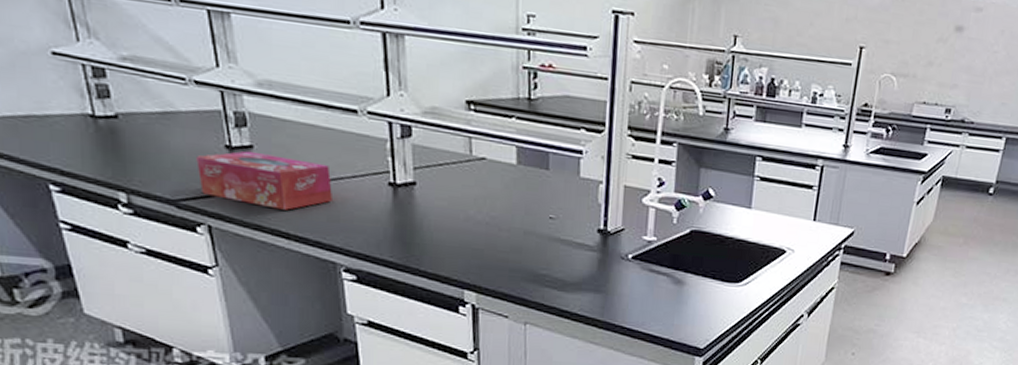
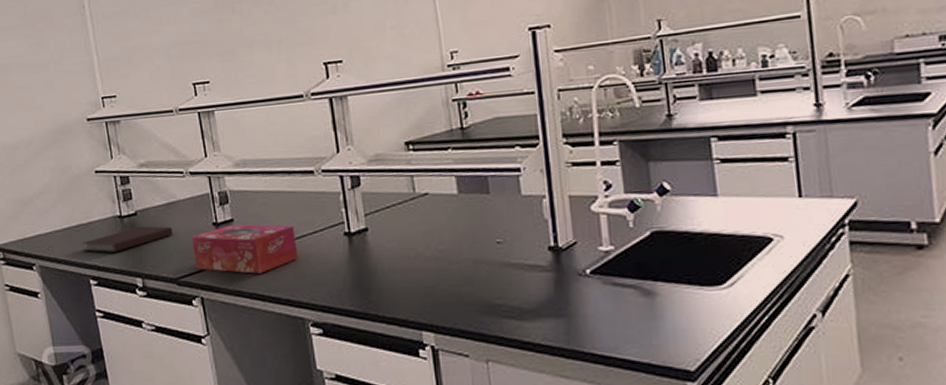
notebook: none [34,132,171,158] -> present [82,226,173,253]

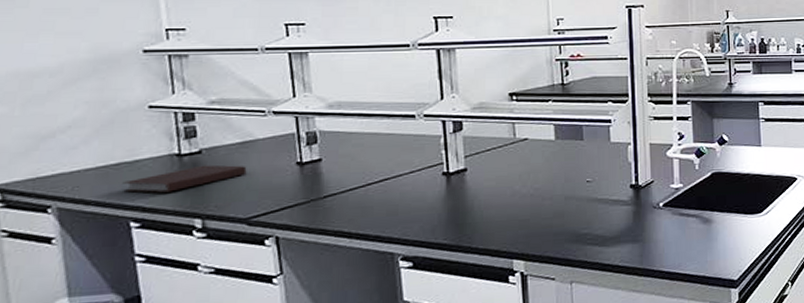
tissue box: present [192,224,298,274] -> none [269,164,392,212]

